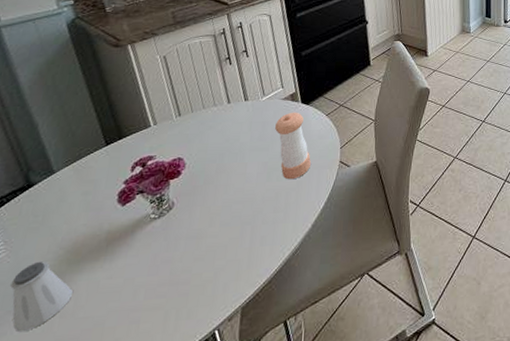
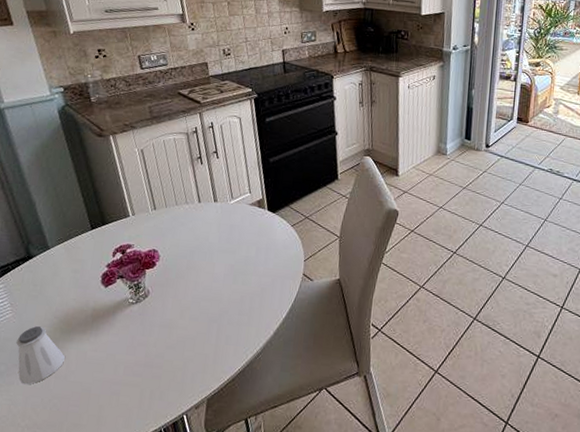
pepper shaker: present [275,112,311,180] -> none [242,218,275,286]

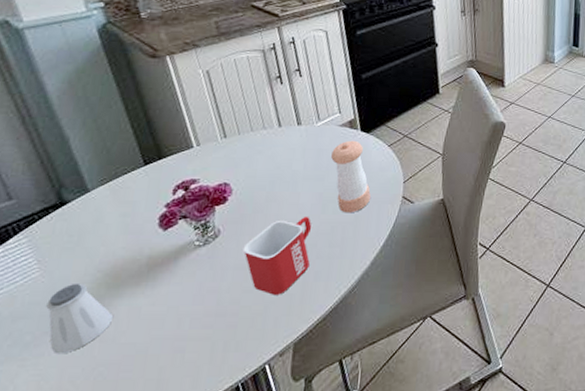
mug: none [167,284,225,354] -> present [242,216,312,295]
pepper shaker: none [242,218,275,286] -> present [331,140,371,213]

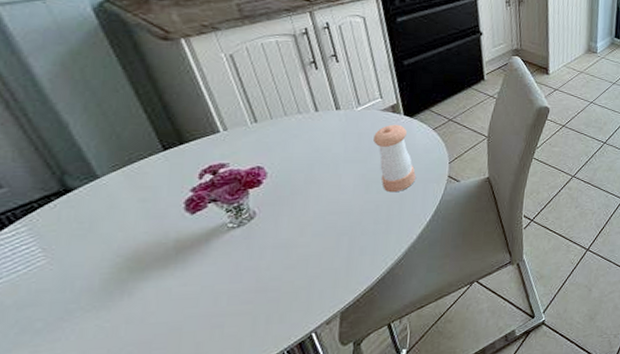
saltshaker: present [46,284,114,355] -> none [58,269,140,338]
mug: present [242,216,312,295] -> none [281,196,356,270]

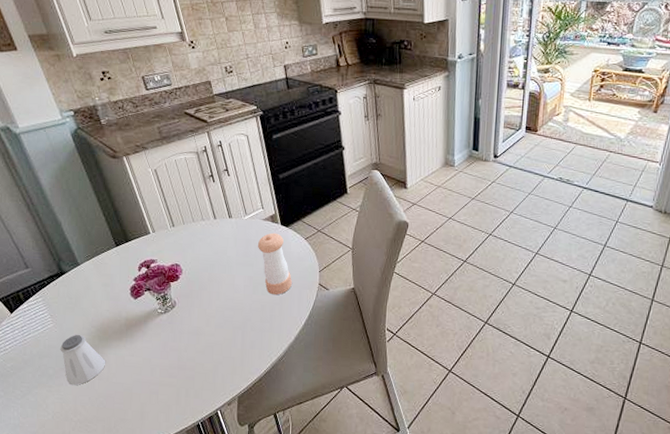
saltshaker: none [58,269,140,338] -> present [60,335,106,386]

